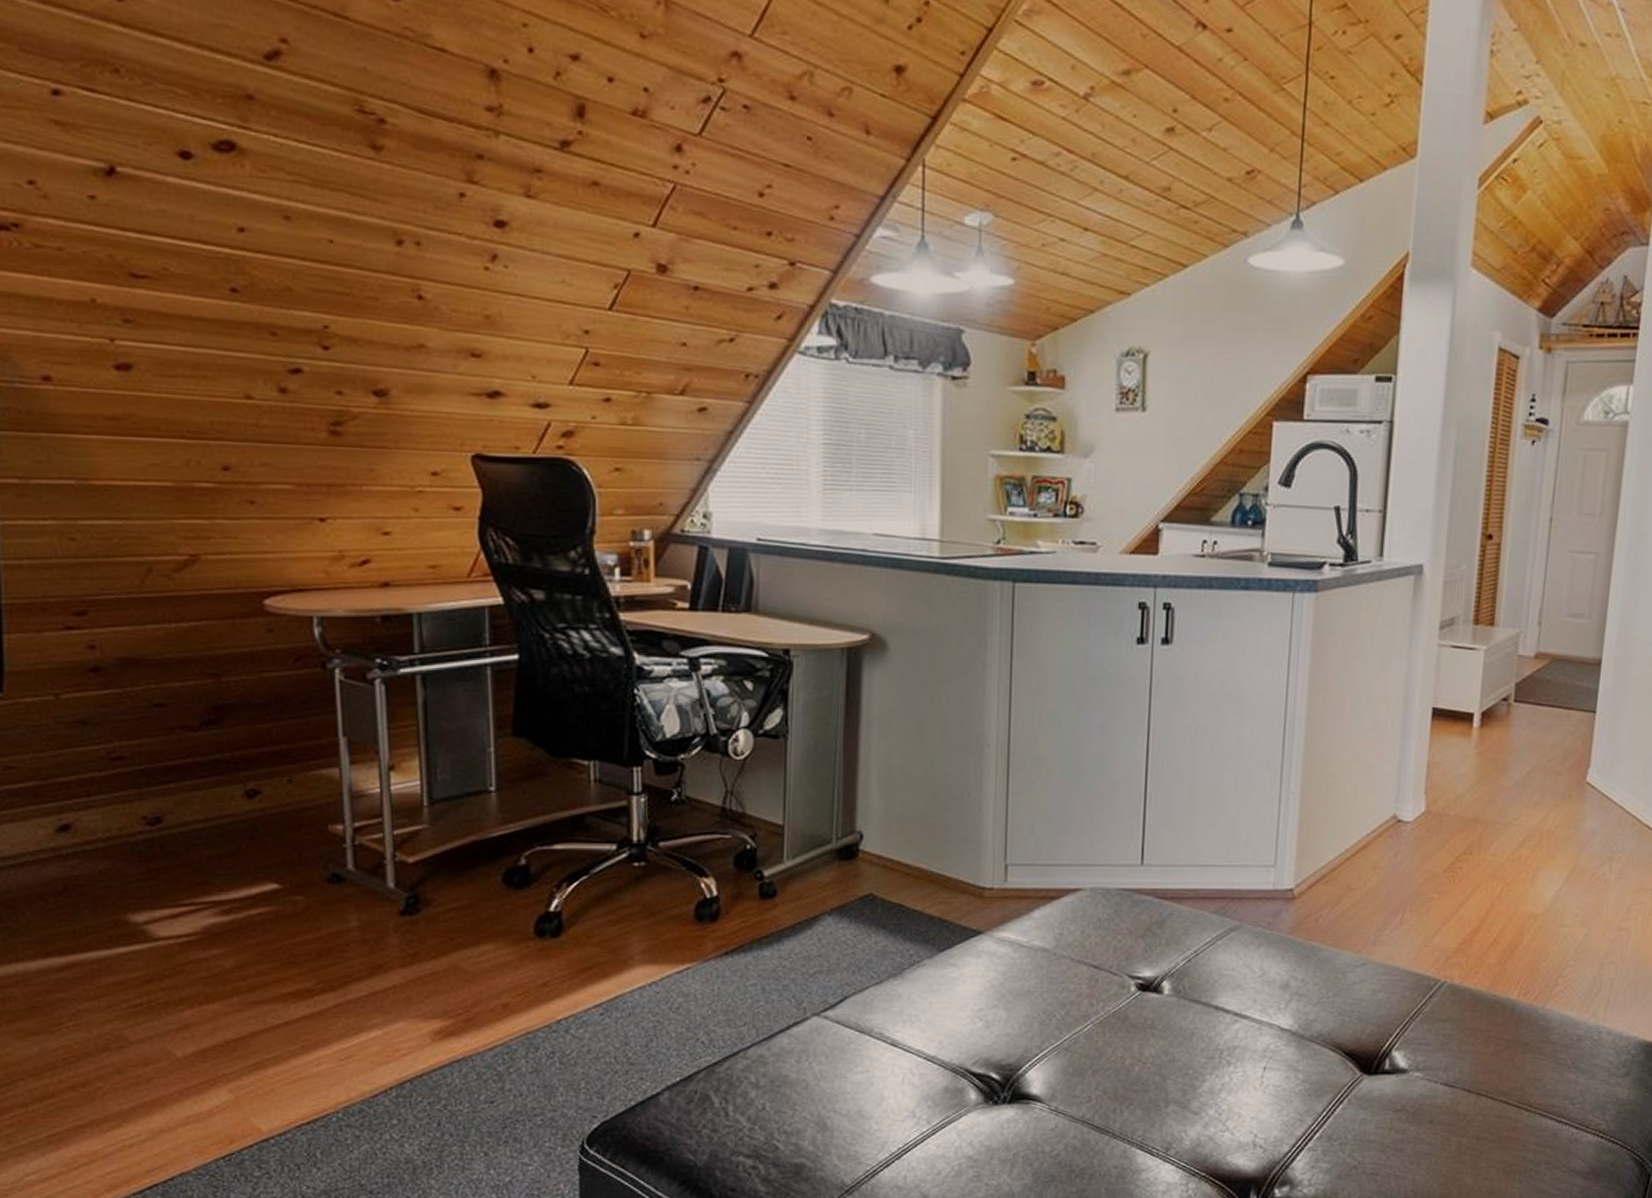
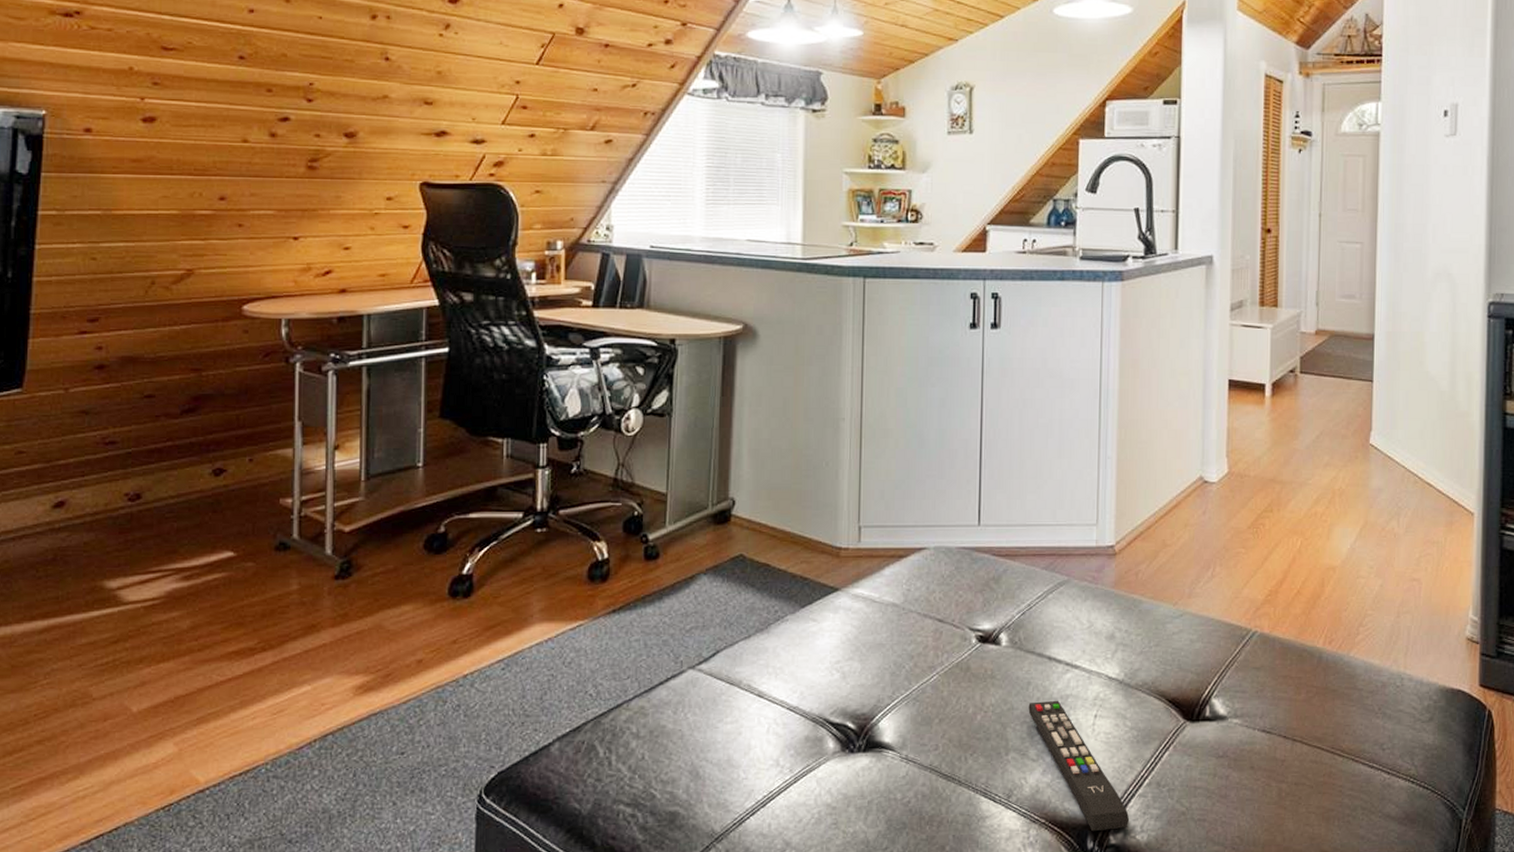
remote control: none [1191,1051,1297,1185] -> present [1028,700,1130,832]

